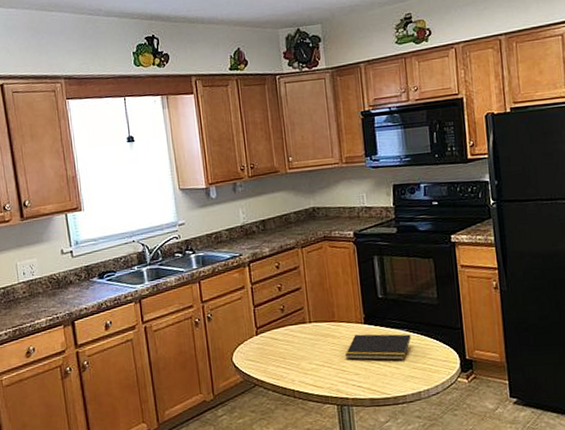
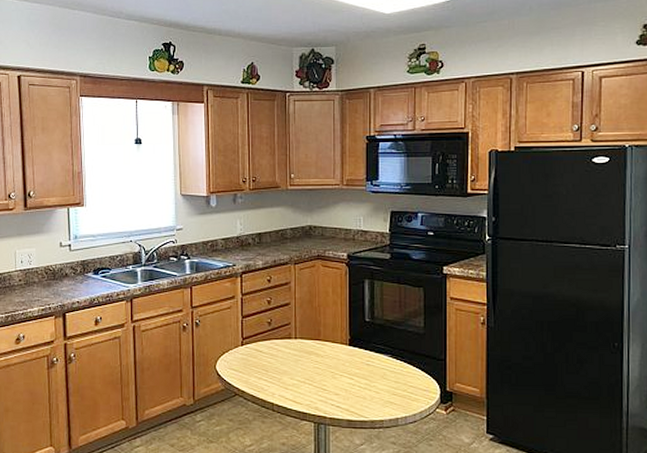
notepad: present [345,334,411,360] -> none [326,355,394,385]

